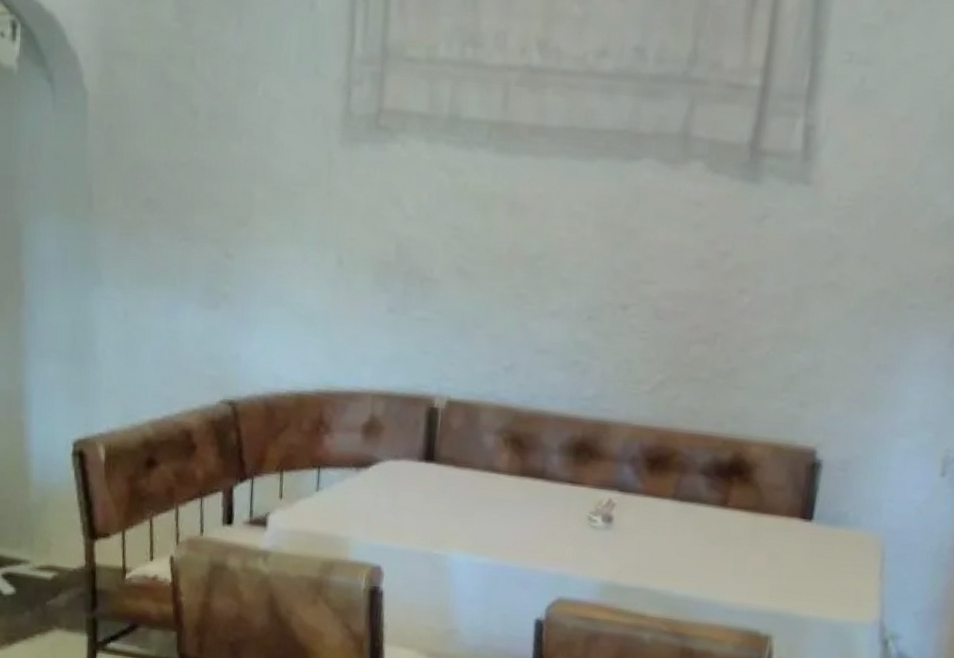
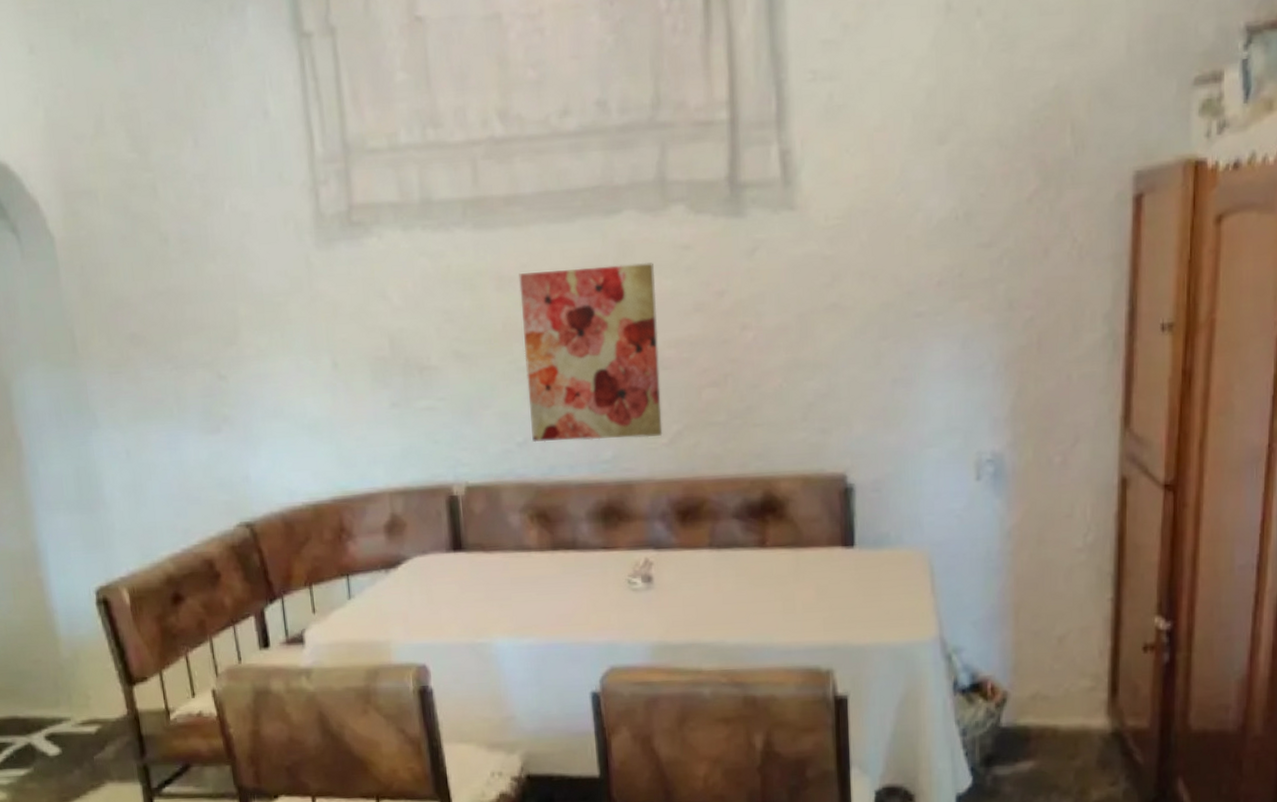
wall art: none [519,203,664,383] -> present [519,263,663,442]

